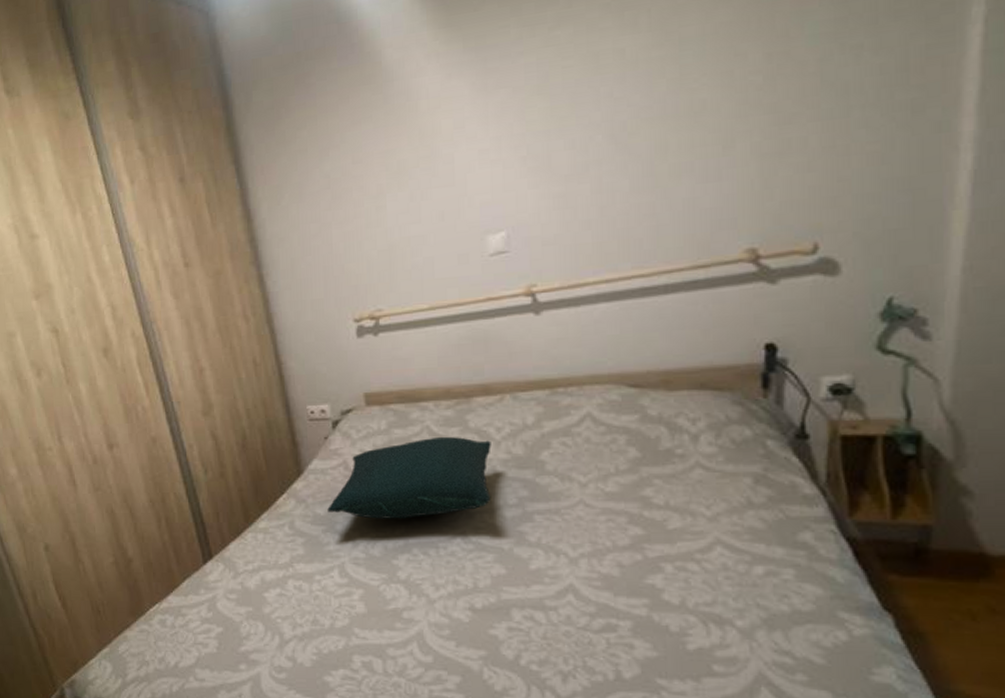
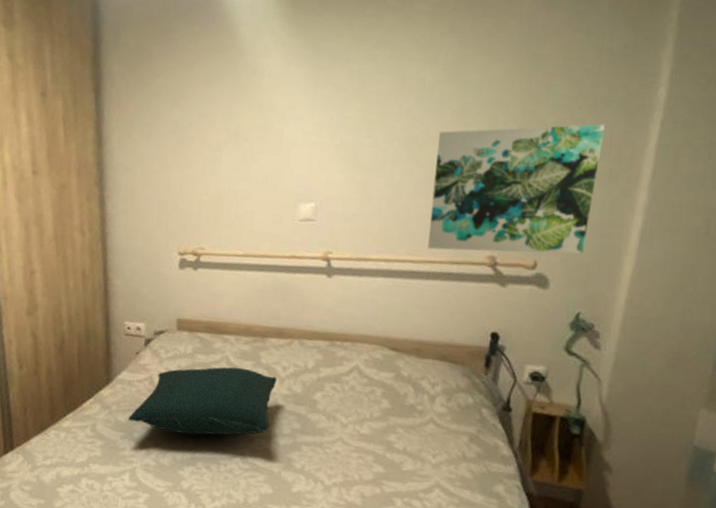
wall art: none [653,43,895,257] -> present [427,124,605,255]

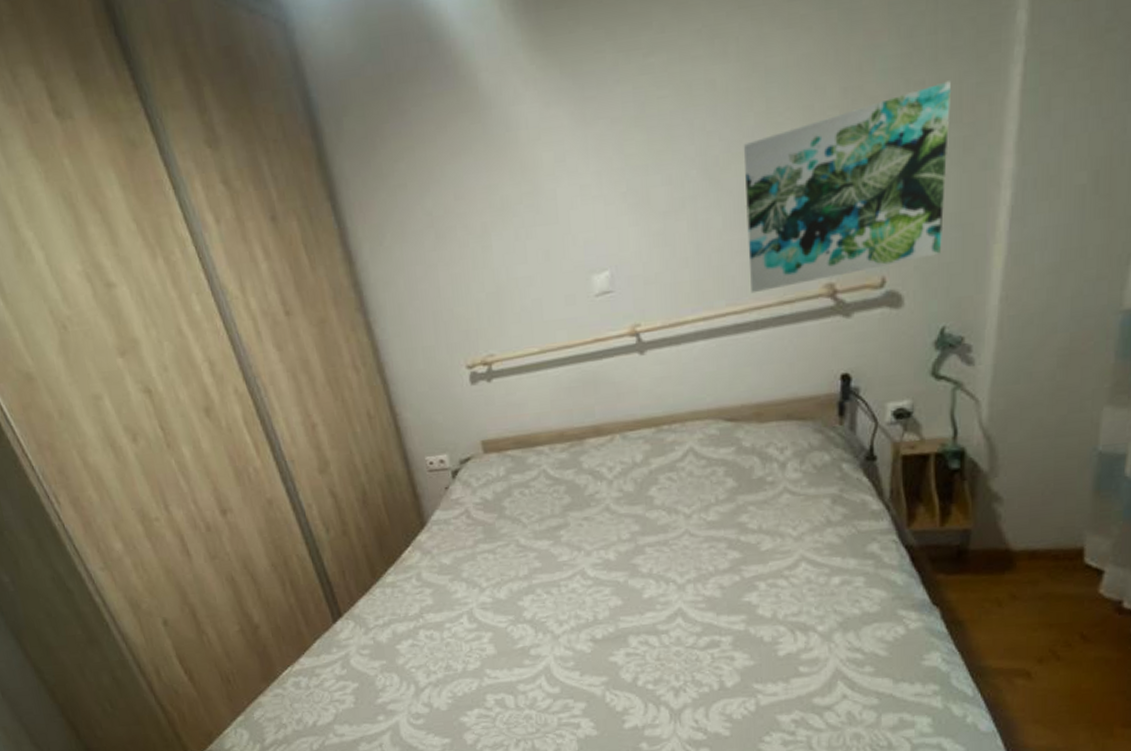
pillow: present [128,367,277,435] -> none [453,478,606,564]

